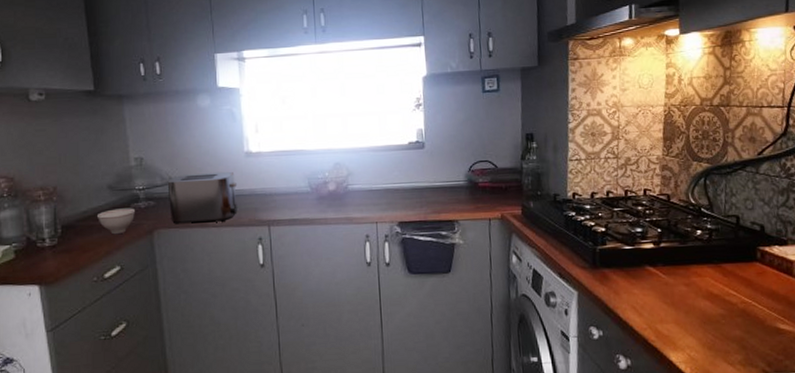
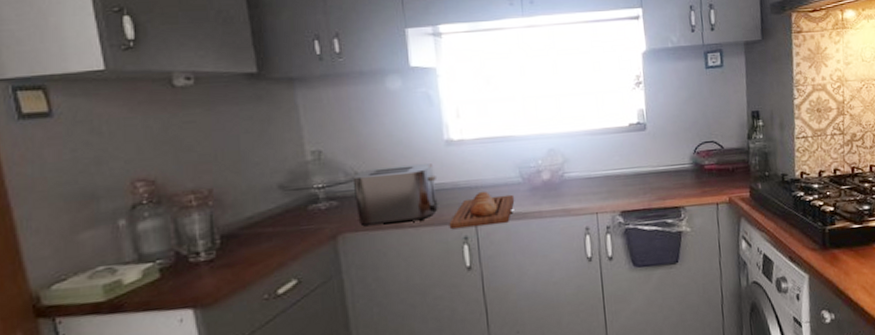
bowl: present [96,208,136,235] -> none [265,210,315,243]
bread loaf: none [246,198,304,231] -> present [449,191,515,230]

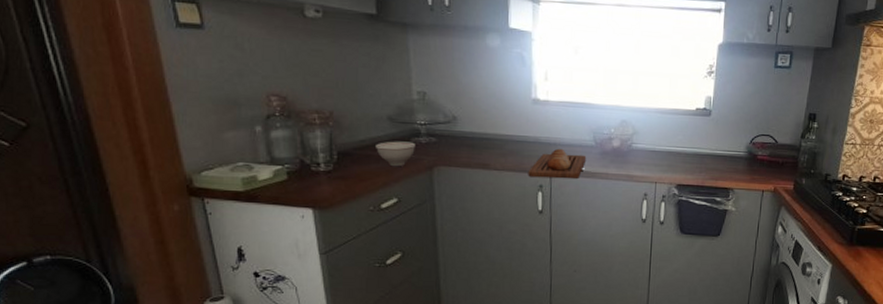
bowl: none [265,210,315,243] -> present [374,141,416,167]
toaster: present [352,163,438,227] -> none [450,114,523,166]

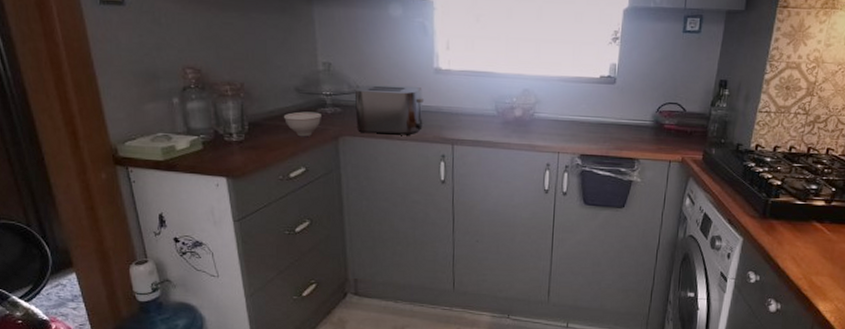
toaster: none [450,114,523,166] -> present [354,85,425,136]
bread loaf: present [528,148,587,180] -> none [430,118,489,149]

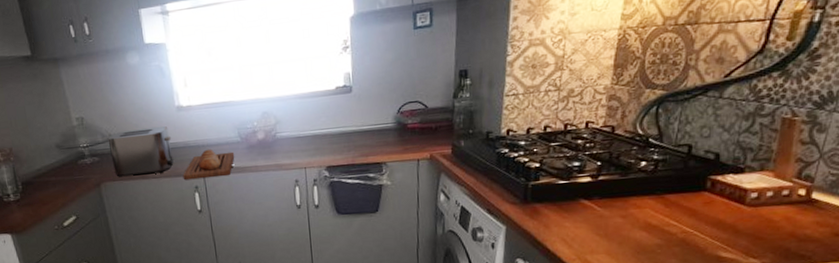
bowl: present [283,111,323,137] -> none [49,164,83,189]
bread loaf: none [430,118,489,149] -> present [183,149,235,181]

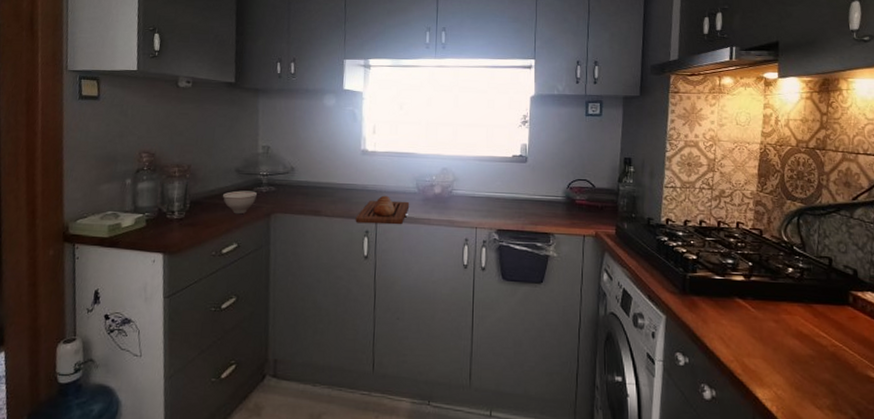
bowl: none [49,164,83,189] -> present [222,190,258,214]
toaster: present [107,126,174,177] -> none [288,165,352,212]

